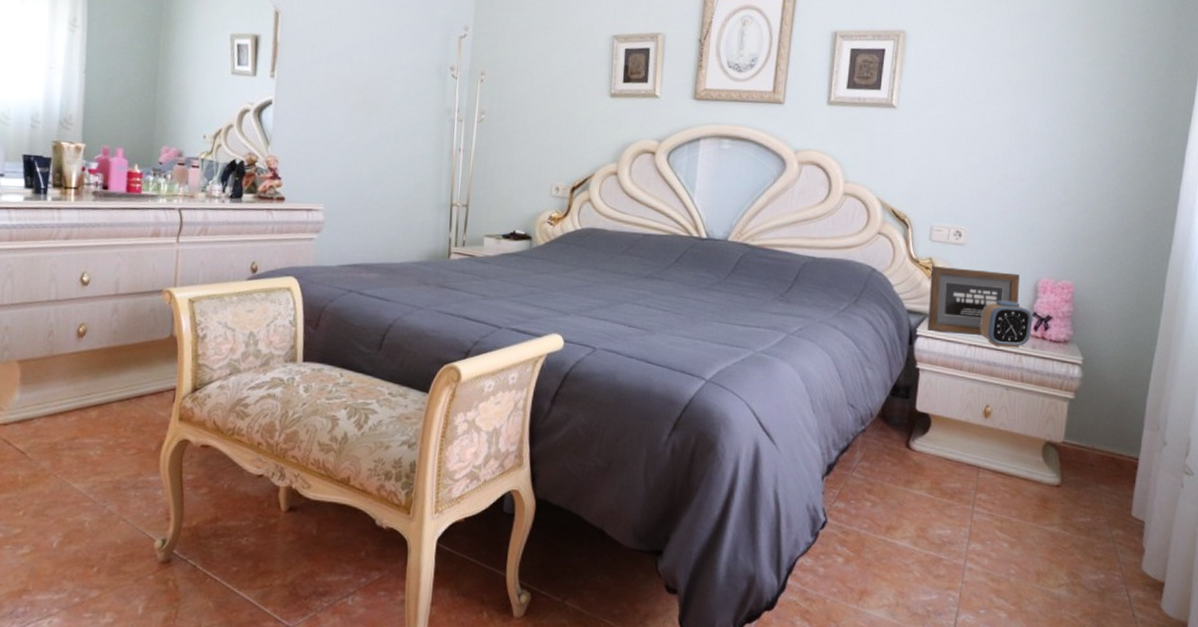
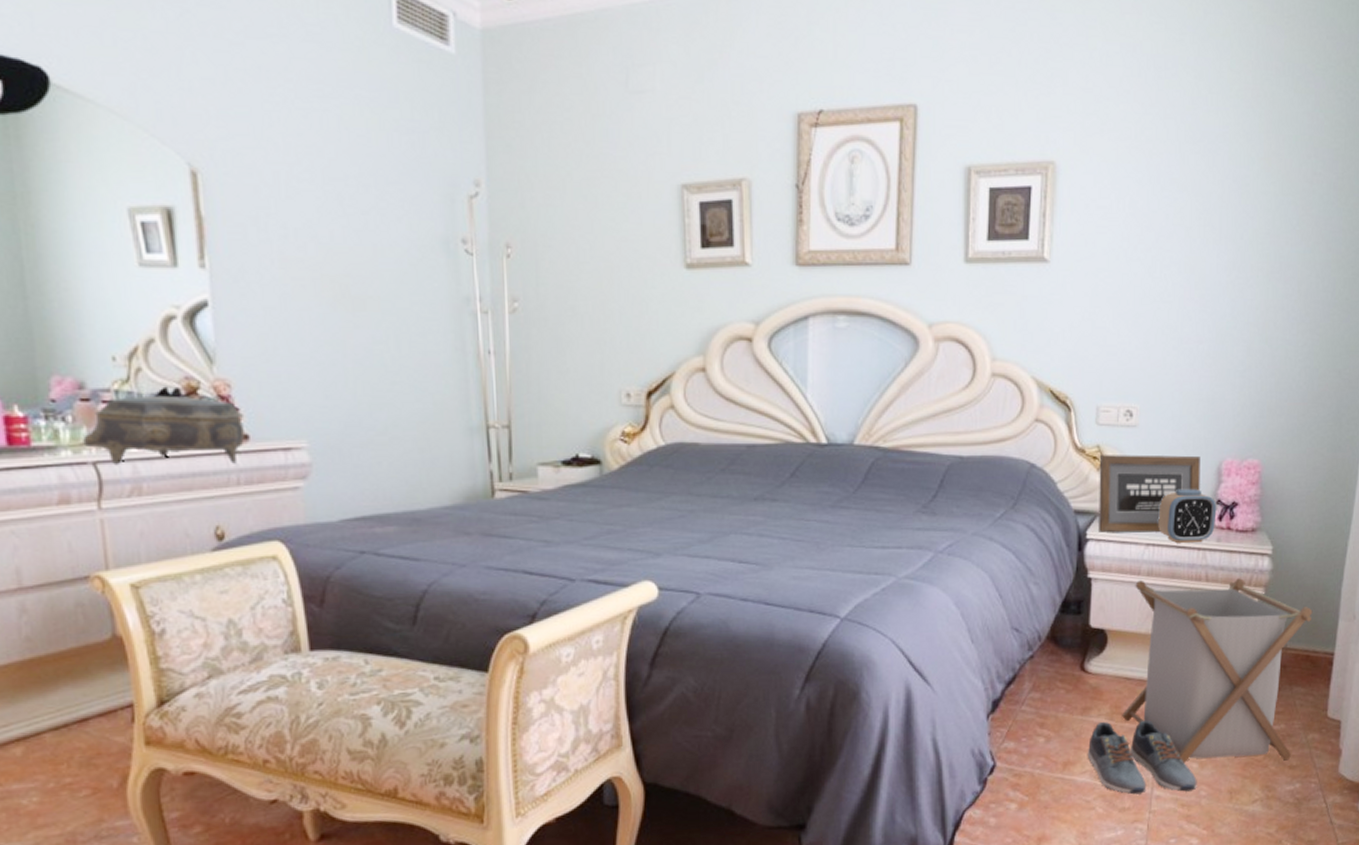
jewelry box: none [175,164,283,218] -> present [83,395,244,466]
shoe: none [908,495,1007,568] -> present [1087,720,1197,795]
laundry basket: none [941,374,1119,552] -> present [1122,578,1313,763]

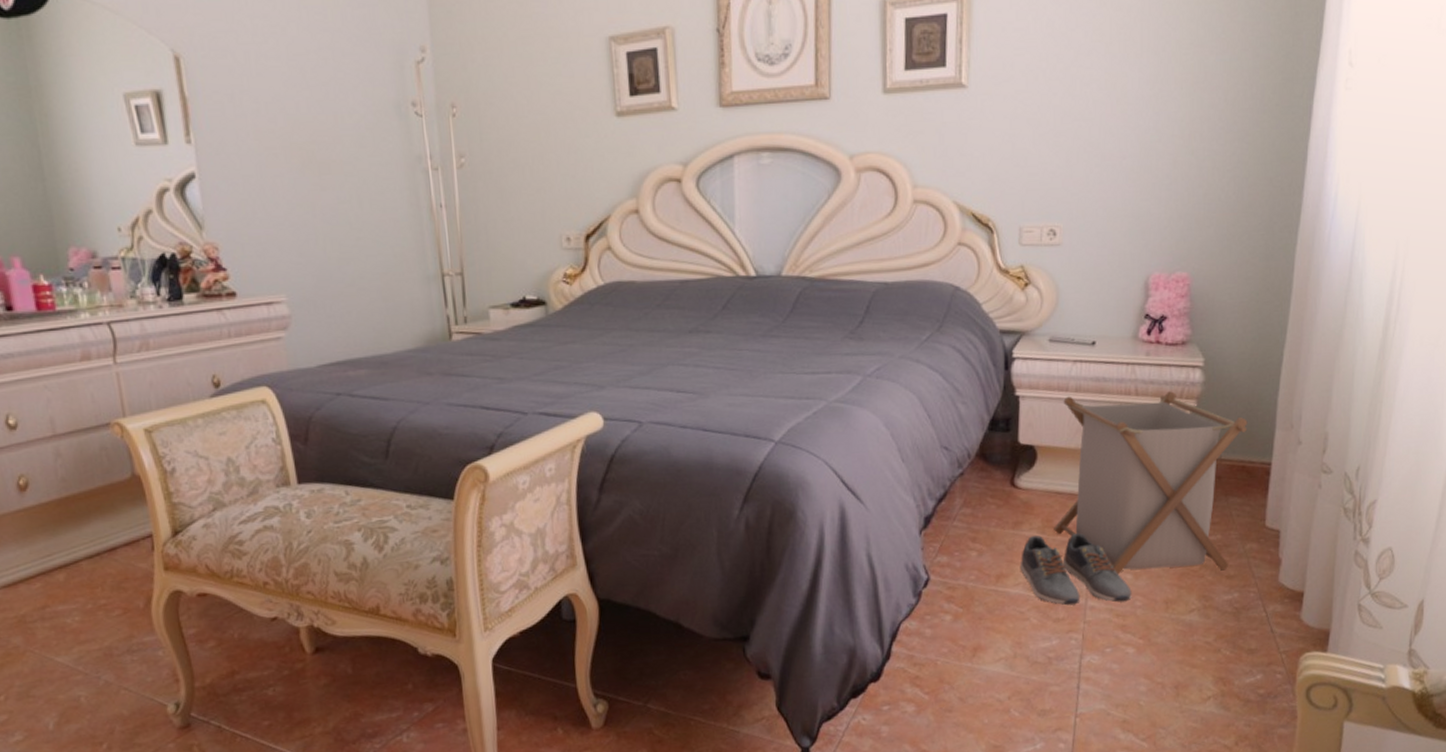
jewelry box: present [83,395,244,466] -> none [98,259,233,325]
picture frame: present [1099,455,1200,533] -> none [1023,271,1127,351]
alarm clock: present [1158,489,1217,544] -> none [1085,305,1145,360]

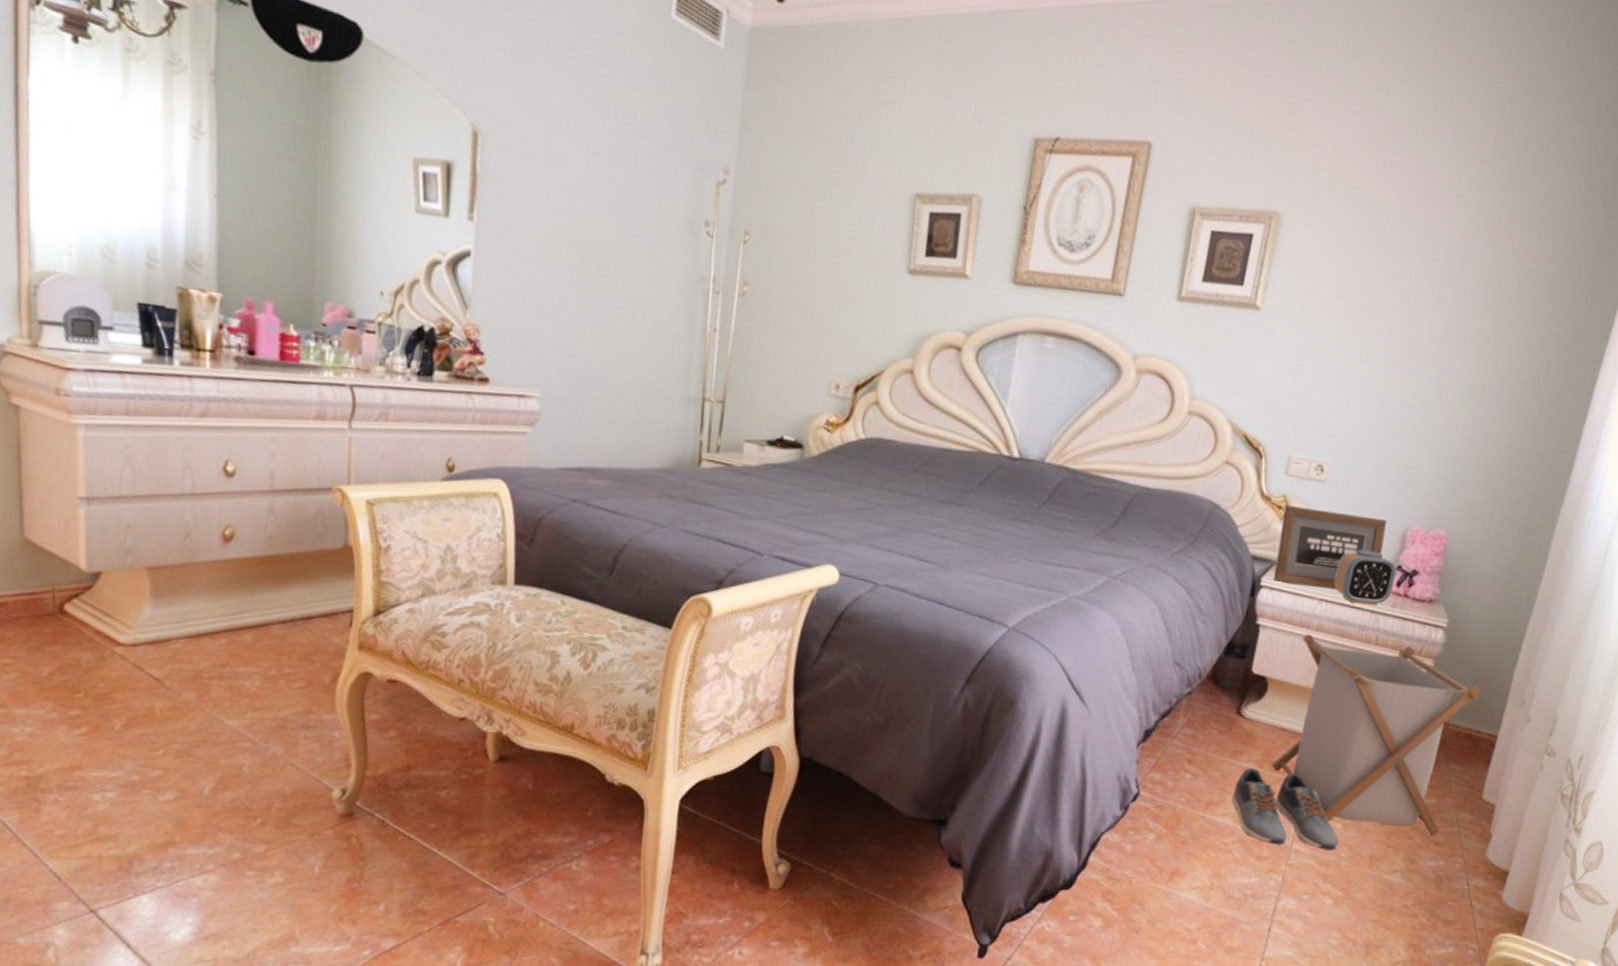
picture frame: none [1023,271,1127,351] -> present [1274,505,1387,589]
alarm clock: none [1085,305,1145,360] -> present [1334,550,1397,606]

